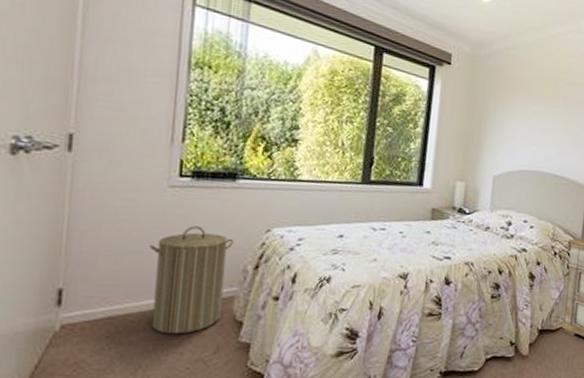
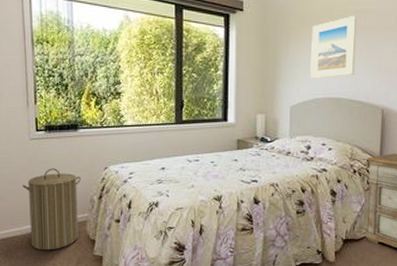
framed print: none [516,86,568,150] -> present [310,15,357,79]

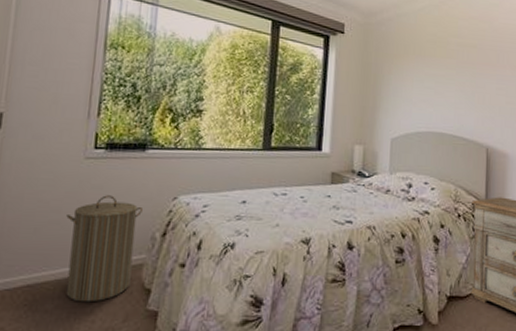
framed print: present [310,15,357,79] -> none [412,48,460,111]

